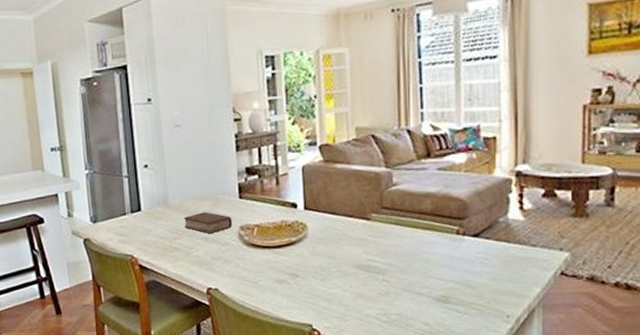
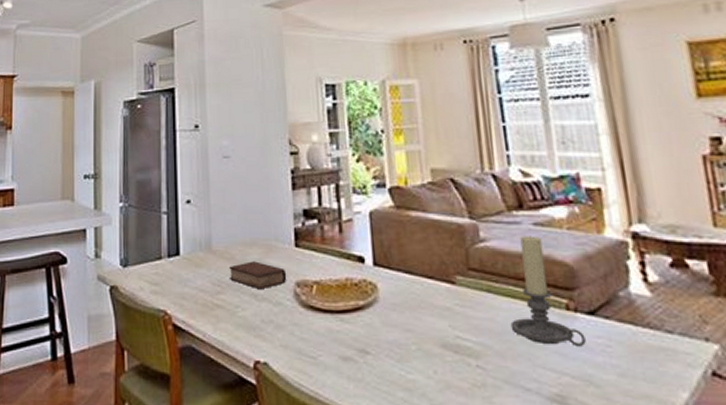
candle holder: none [412,179,469,261] -> present [510,236,586,348]

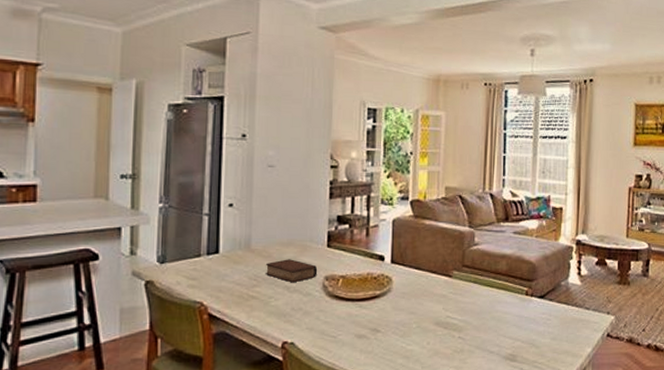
candle holder: present [510,236,586,348] -> none [486,241,535,321]

